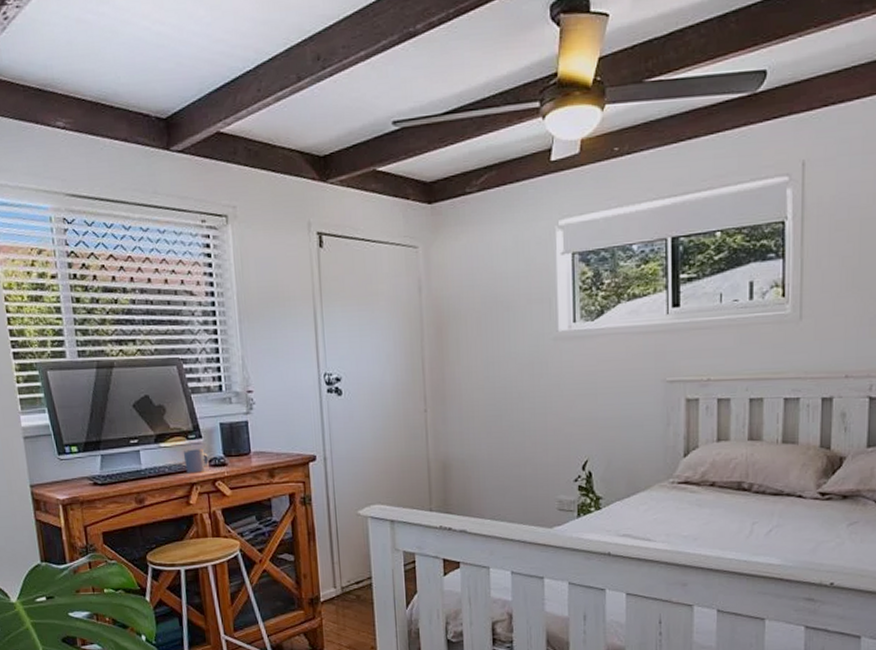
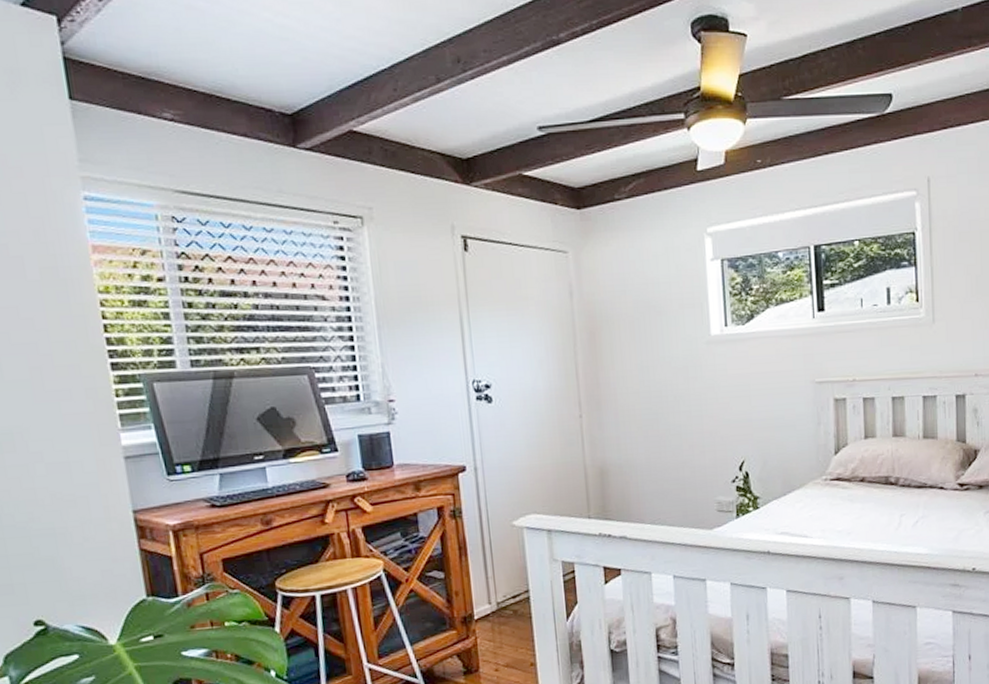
mug: present [183,449,210,475] -> none [316,463,347,491]

